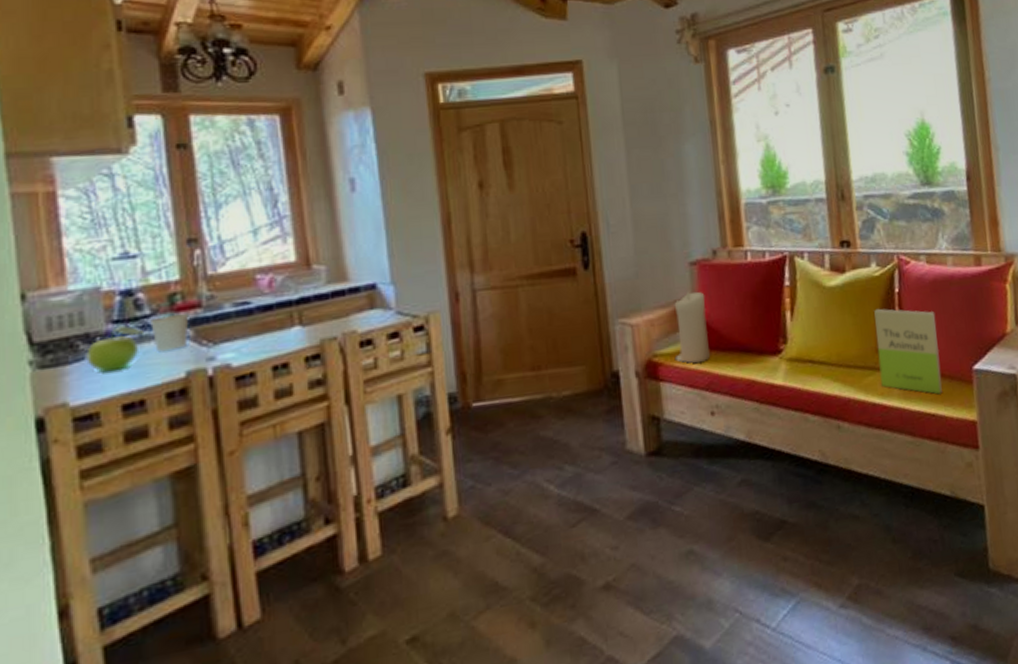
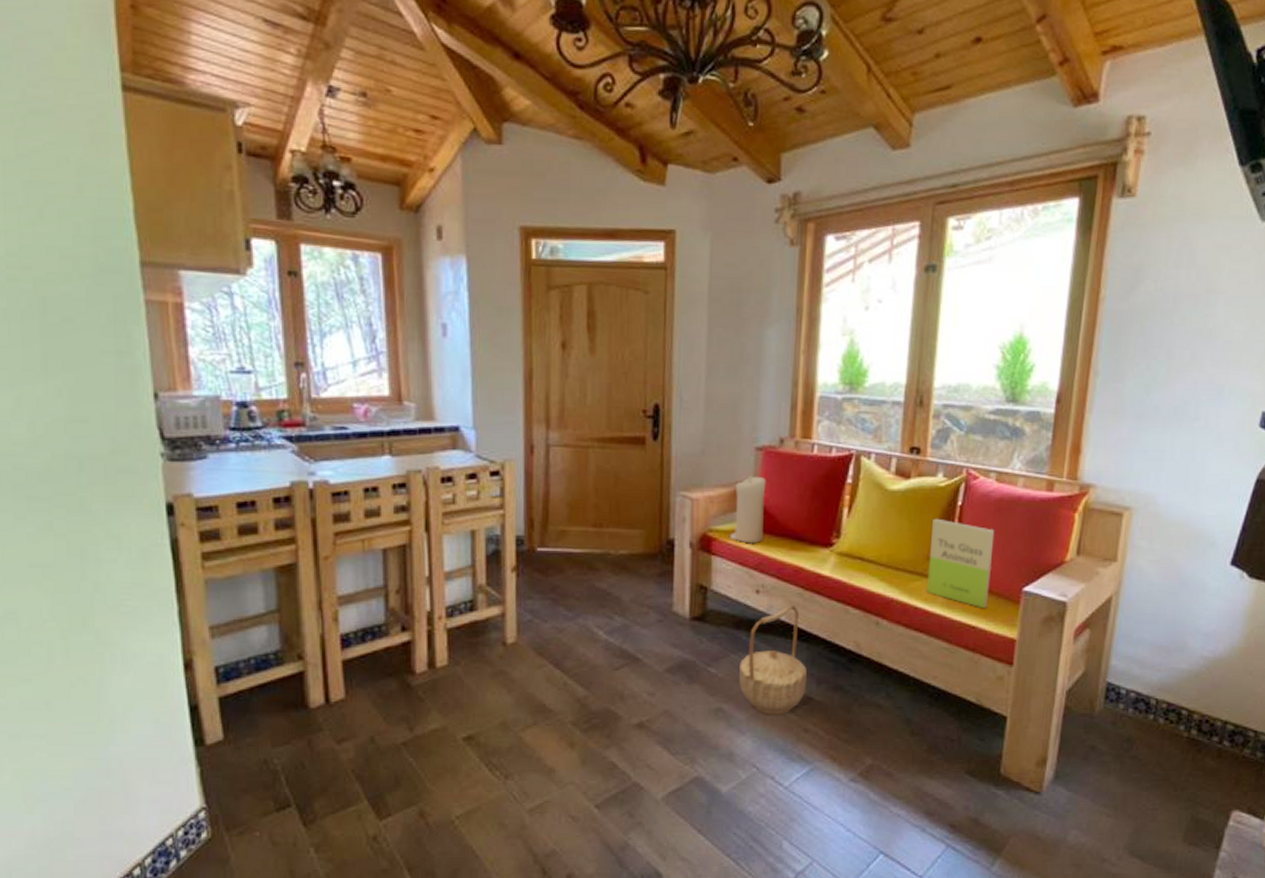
fruit: present [86,325,143,373] -> none [208,433,255,473]
dixie cup: present [150,314,189,353] -> none [261,430,294,462]
basket: none [705,422,778,549] -> present [739,605,808,715]

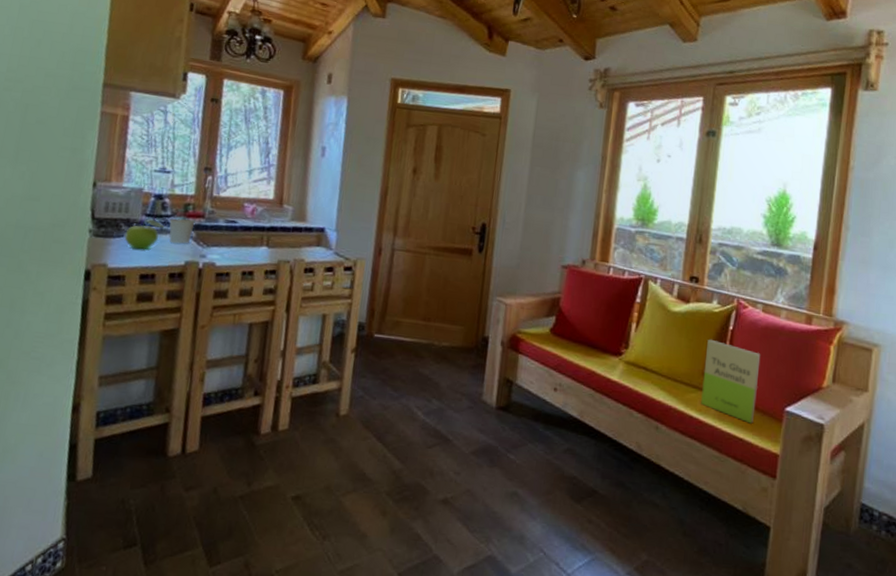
fruit: none [208,433,255,473] -> present [124,218,164,250]
dixie cup: none [261,430,294,462] -> present [169,218,195,245]
candle: present [728,475,767,544] -> none [534,288,569,347]
basket: present [739,605,808,715] -> none [534,404,594,504]

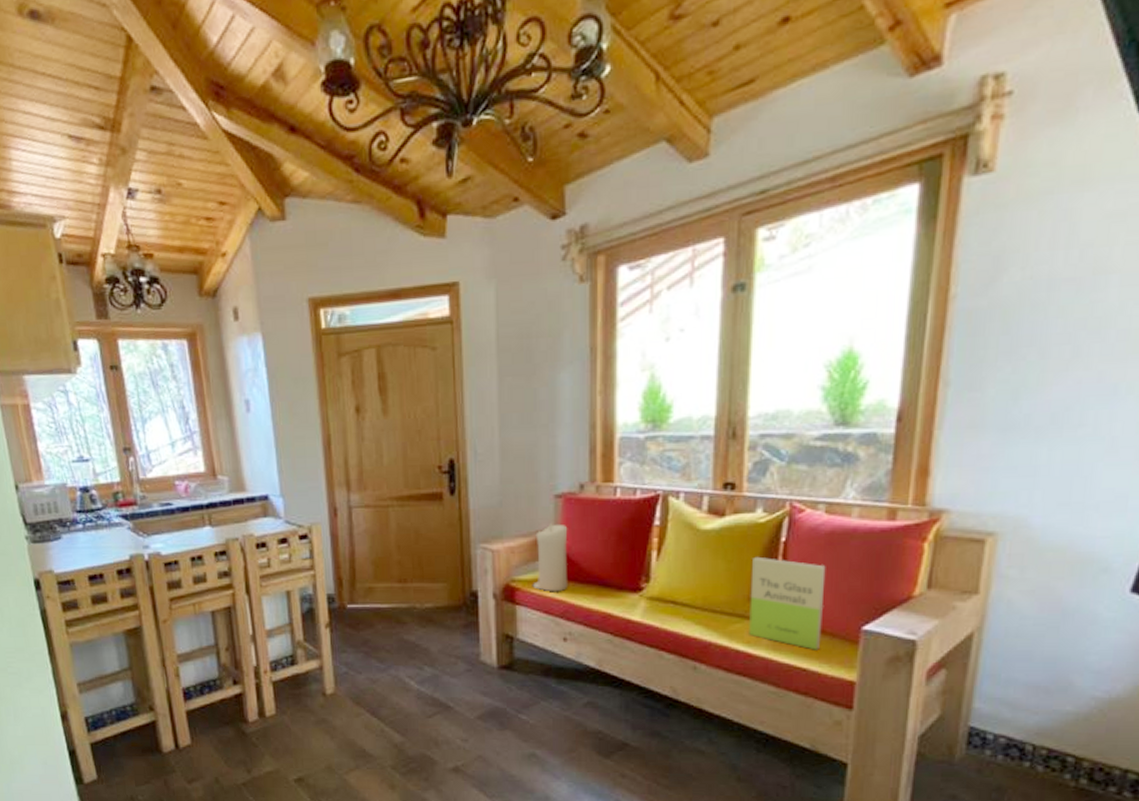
fruit: present [124,218,164,250] -> none [61,515,98,550]
dixie cup: present [169,218,195,245] -> none [102,510,129,538]
candle: none [534,288,569,347] -> present [532,523,569,592]

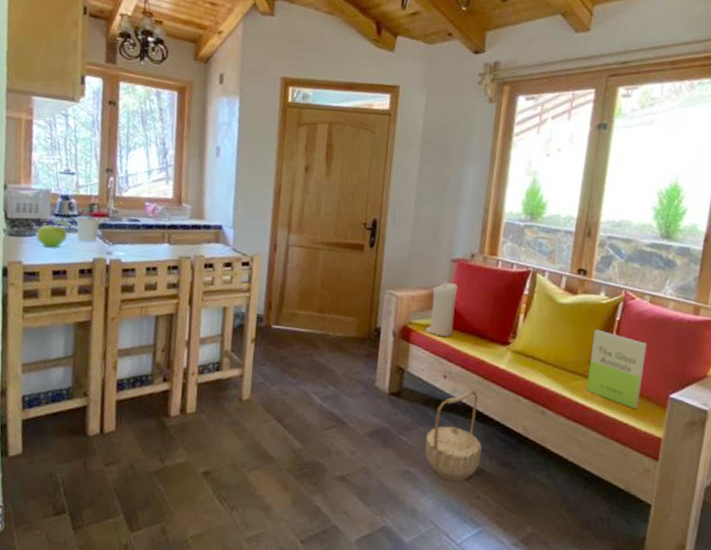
fruit: none [61,515,98,550] -> present [36,218,71,248]
dixie cup: none [102,510,129,538] -> present [76,218,101,243]
basket: none [551,652,622,760] -> present [425,390,482,482]

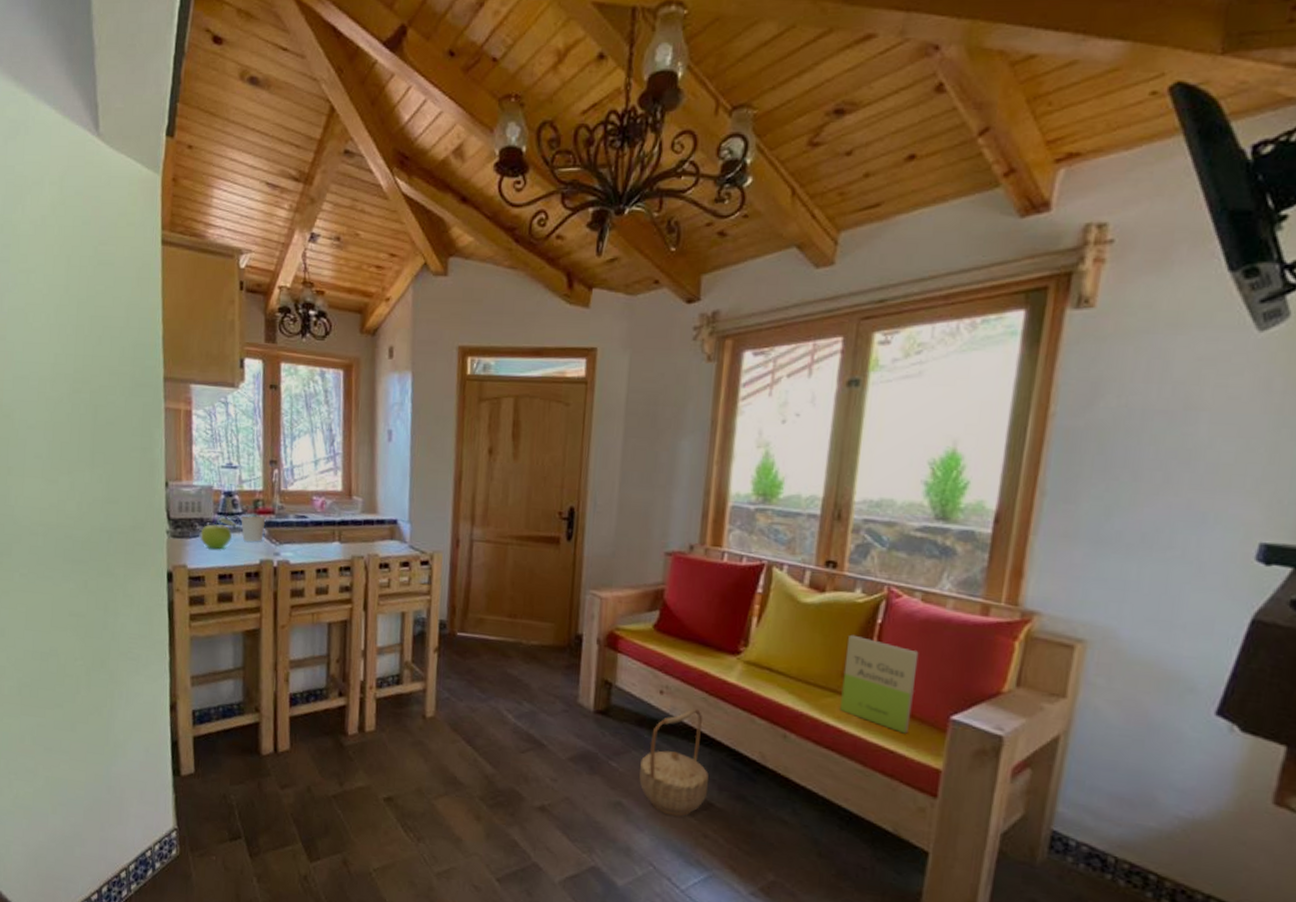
candle: present [424,281,458,337] -> none [635,579,675,645]

